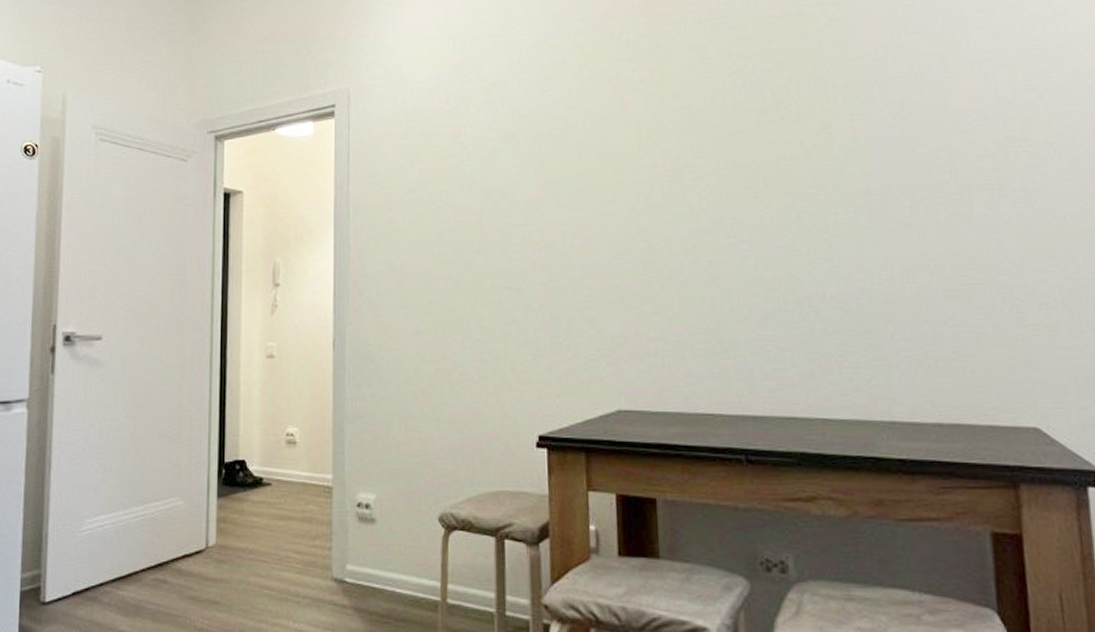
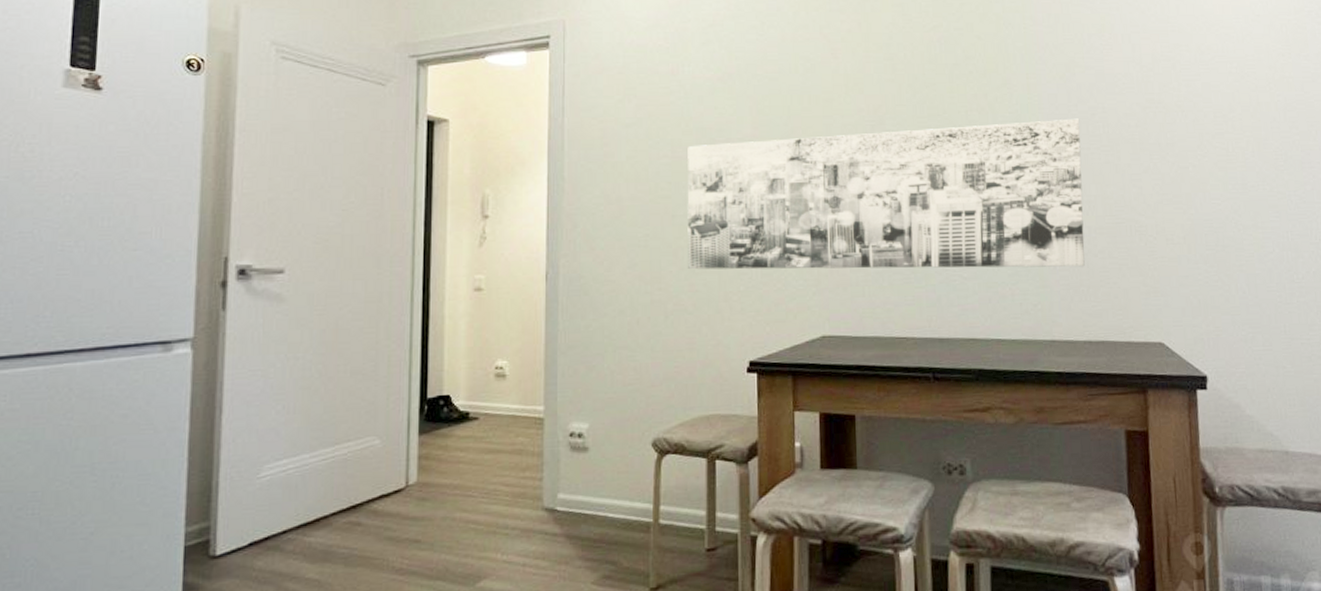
wall art: none [471,163,931,338] -> present [687,118,1085,270]

